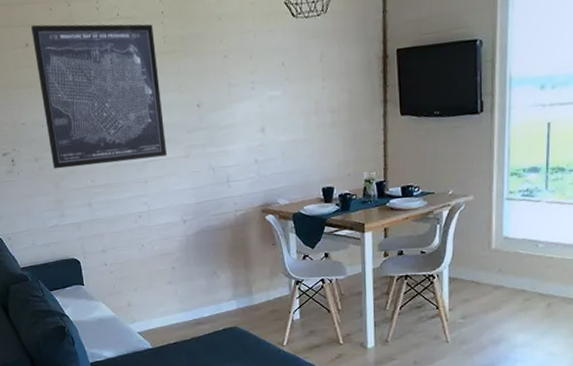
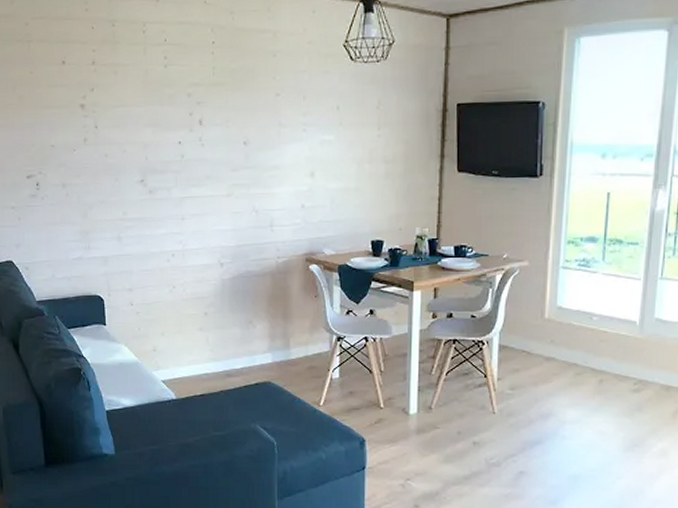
wall art: present [31,24,168,169] -> none [70,42,208,197]

